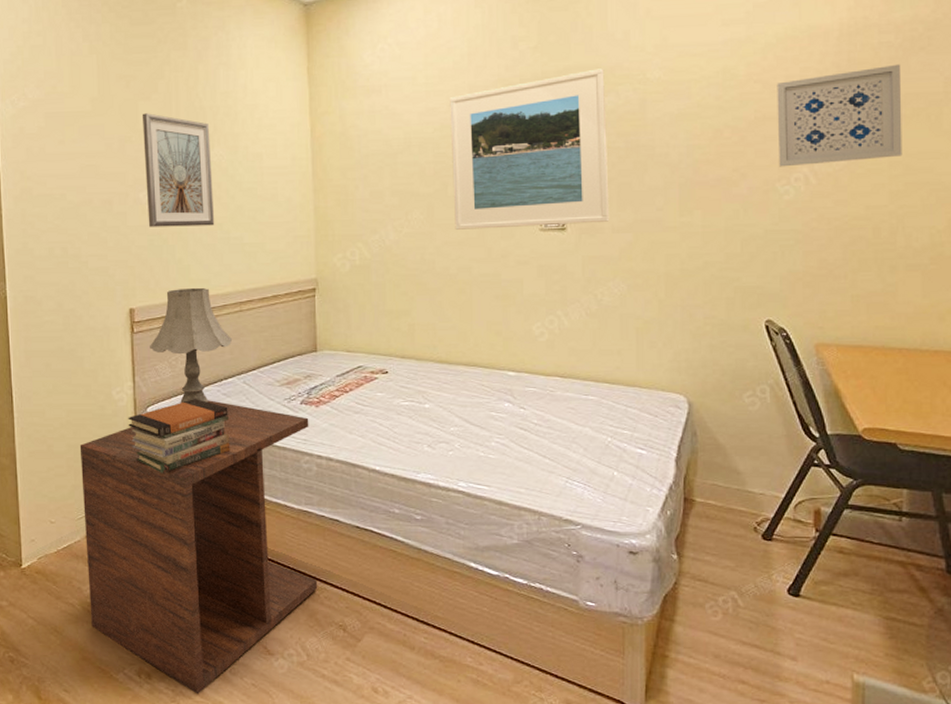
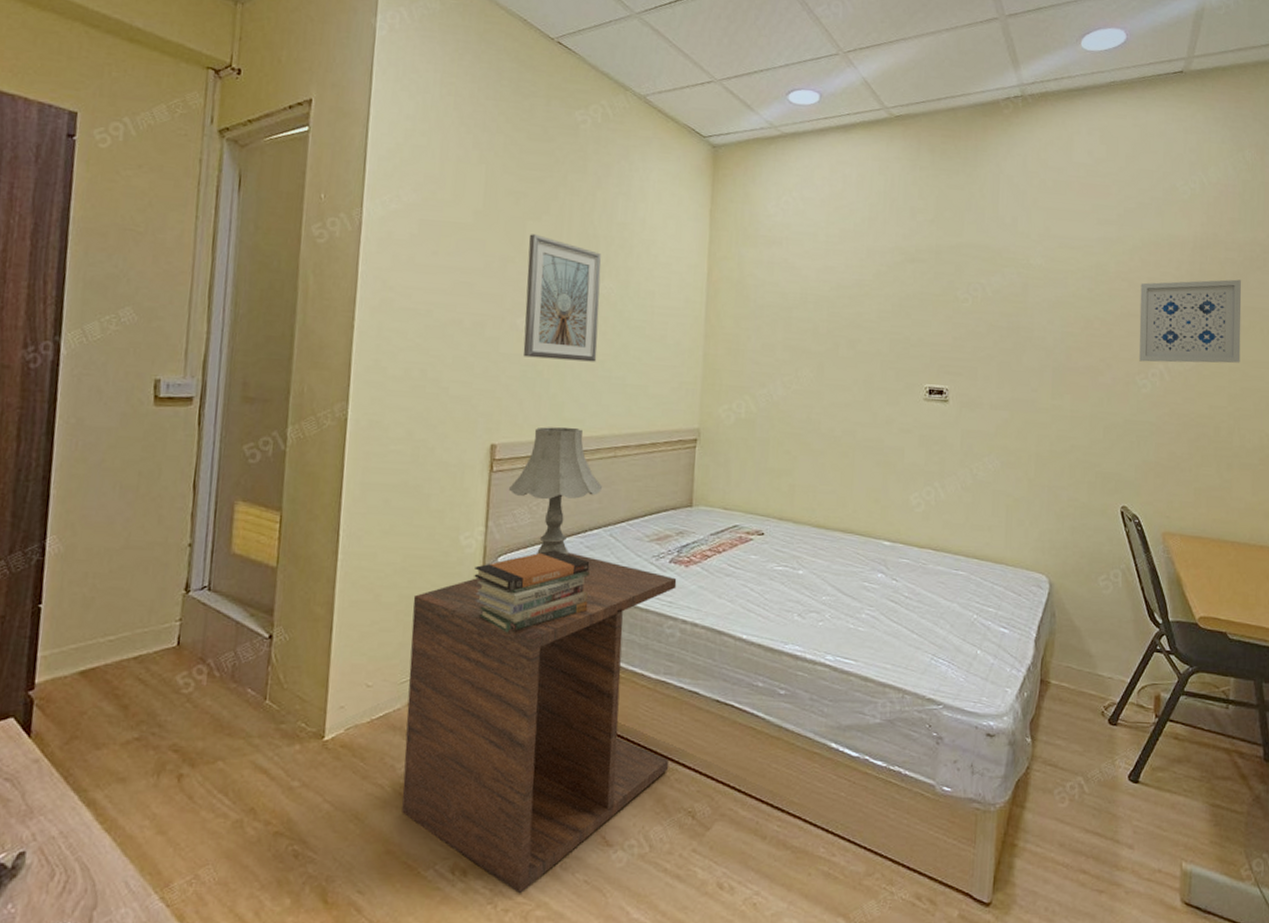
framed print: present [450,68,610,230] -> none [843,249,993,398]

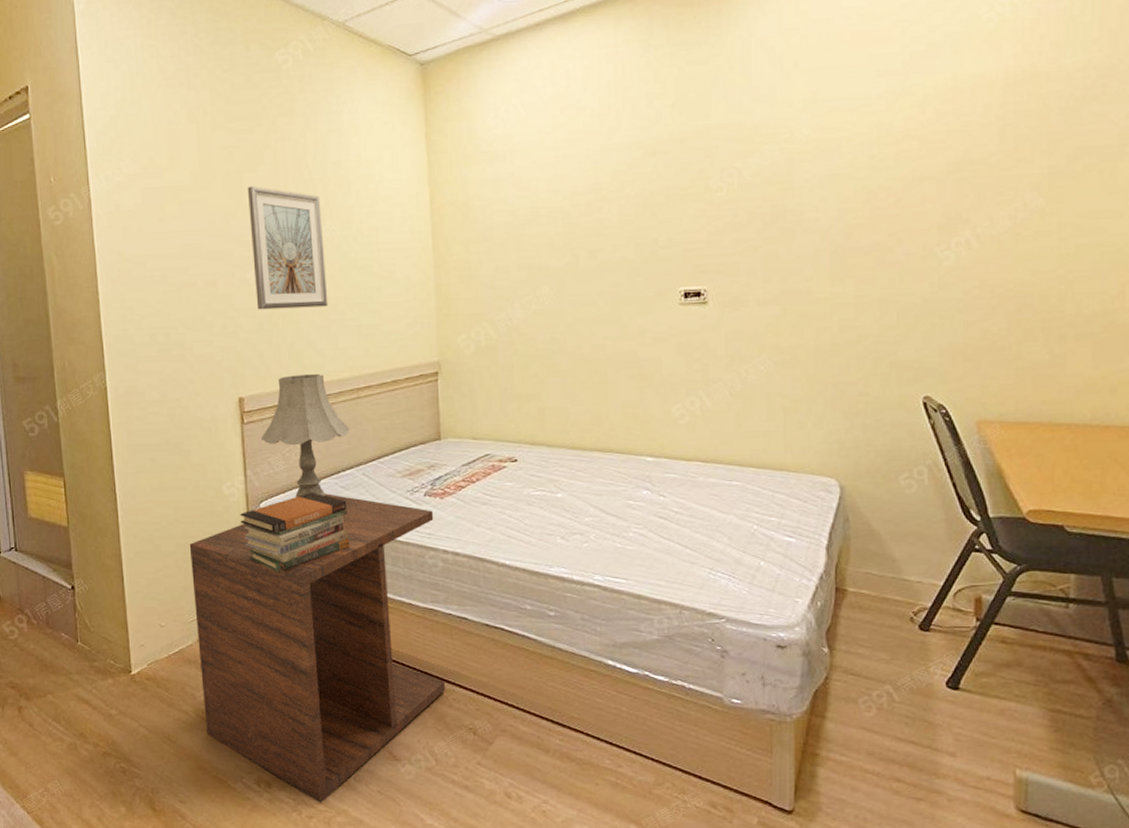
wall art: present [1139,279,1242,363] -> none [936,115,1073,231]

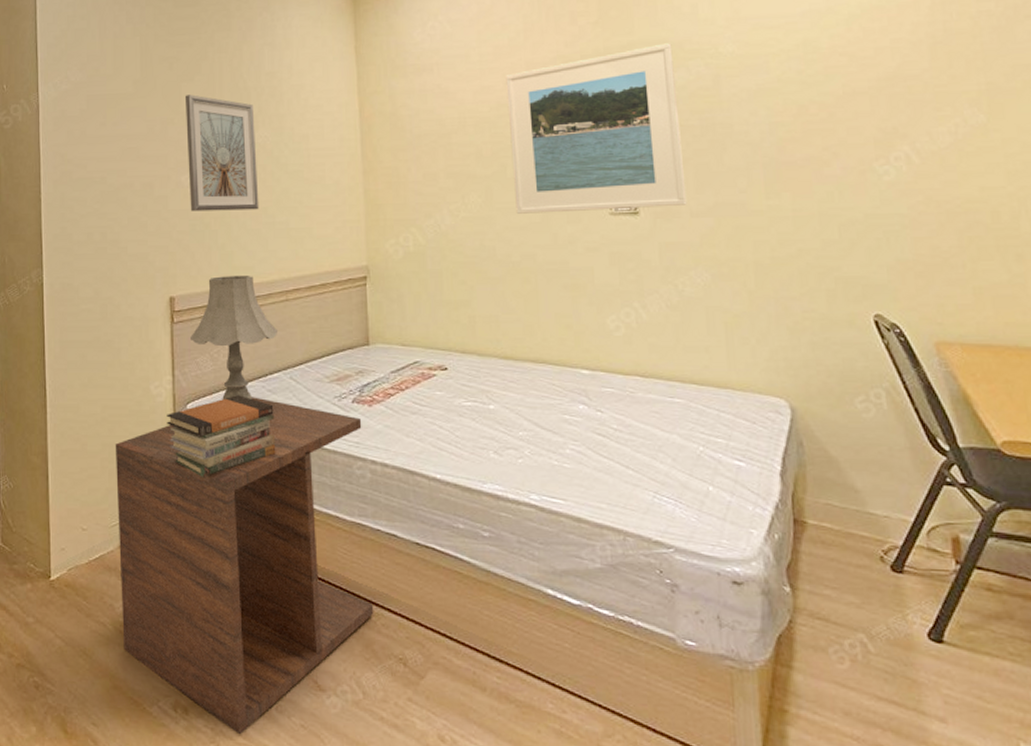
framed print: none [580,127,755,306] -> present [506,43,687,214]

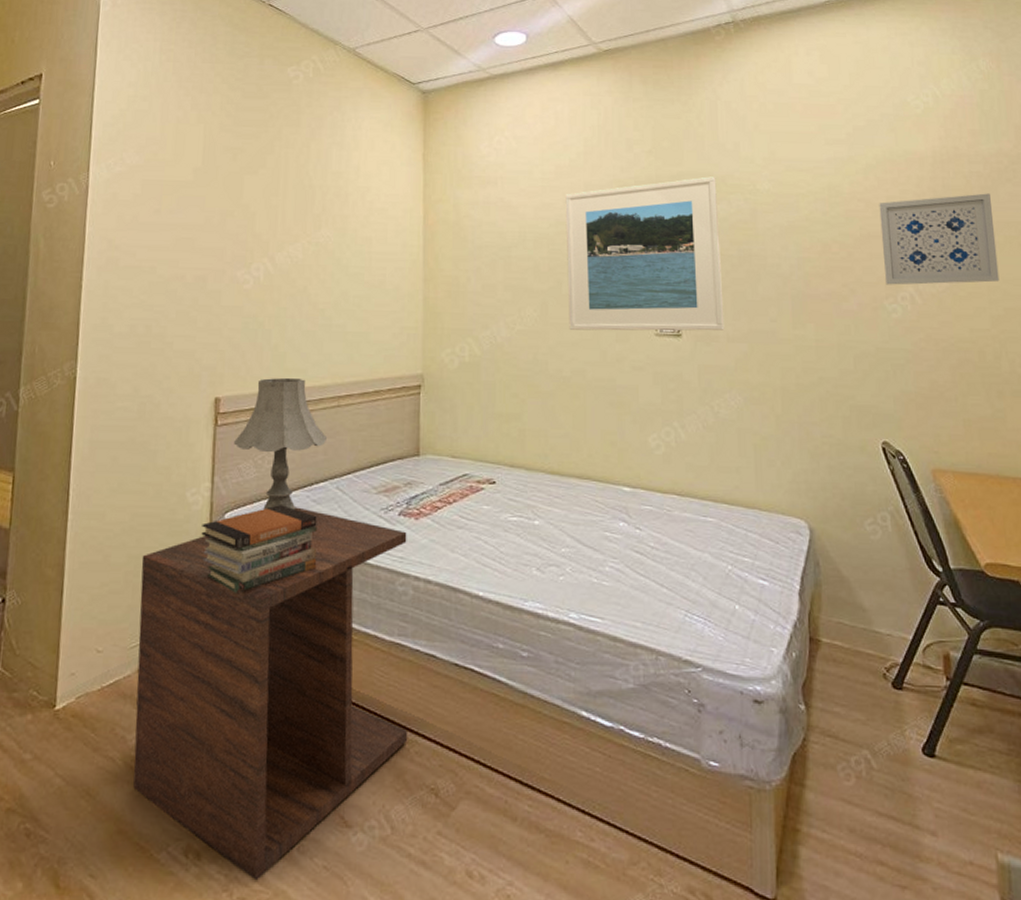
picture frame: present [184,94,259,212] -> none [244,188,318,311]
wall art: none [865,34,1017,145] -> present [879,193,1000,285]

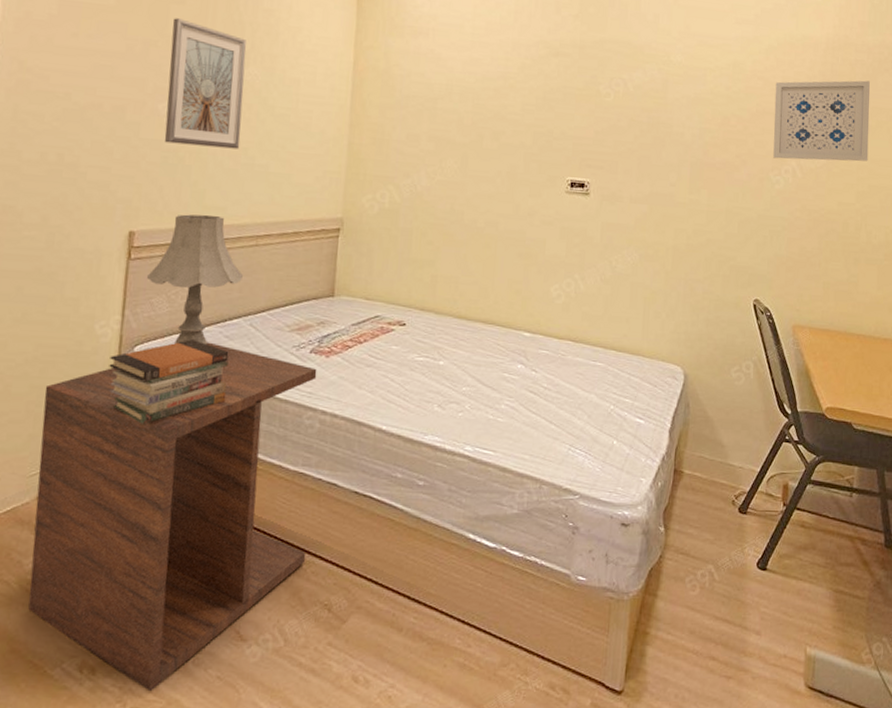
picture frame: none [244,188,318,311] -> present [164,18,246,150]
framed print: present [565,176,725,331] -> none [486,45,635,192]

